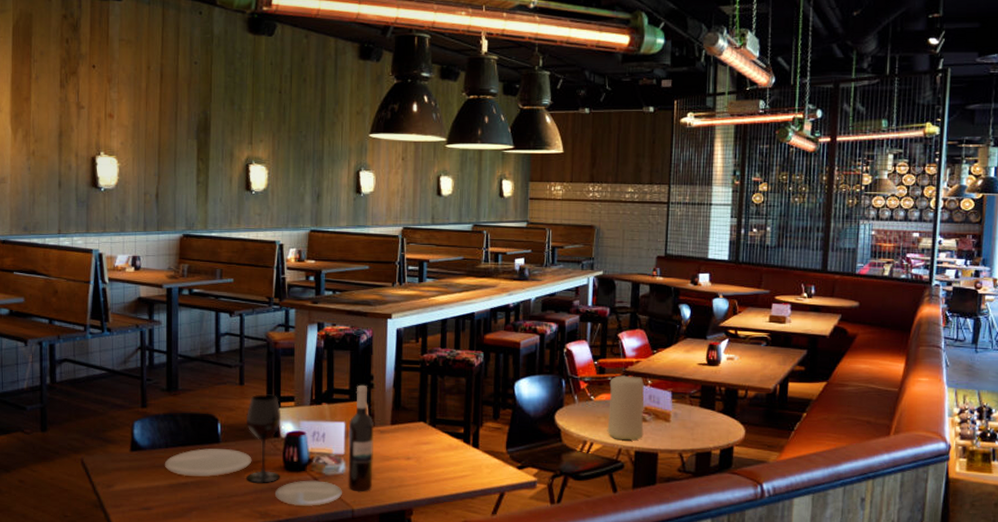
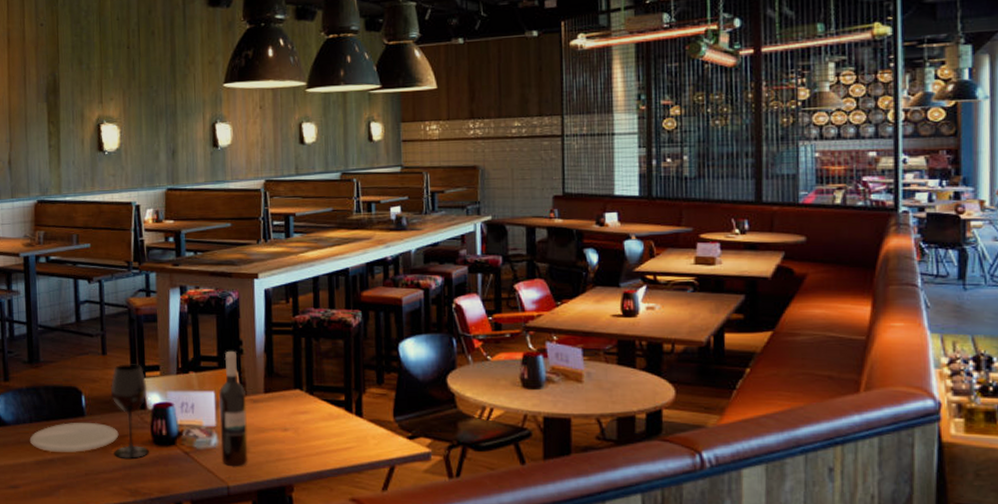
plate: present [275,480,342,506] -> none [145,455,216,483]
candle: present [607,375,644,441] -> none [507,331,552,405]

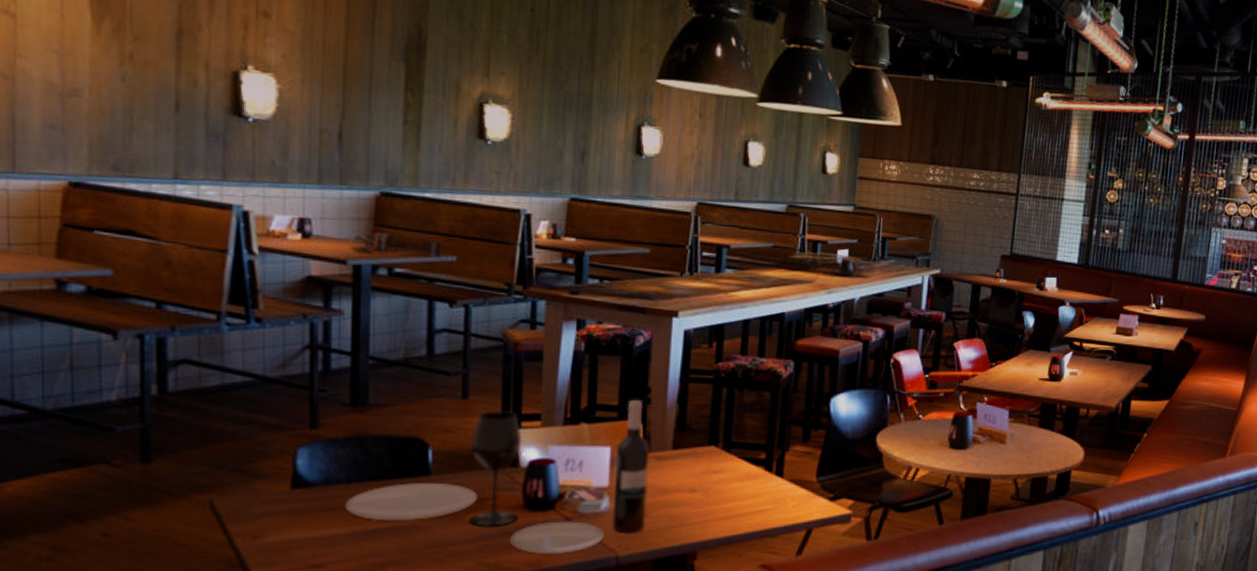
plate: none [145,455,216,483] -> present [510,521,604,554]

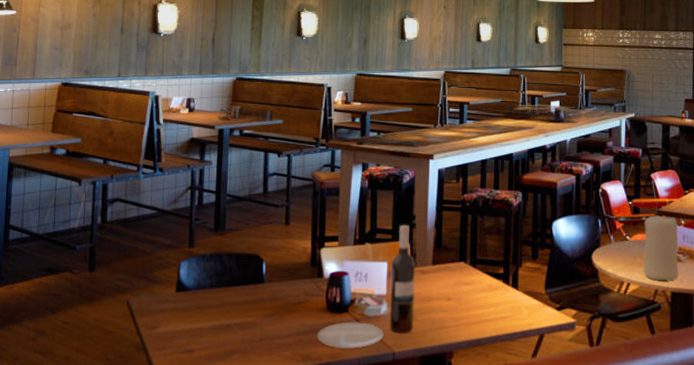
plate: present [344,482,478,522] -> none [208,288,295,319]
wineglass: present [467,411,522,528] -> none [288,234,325,326]
candle: none [935,391,980,466] -> present [643,215,679,281]

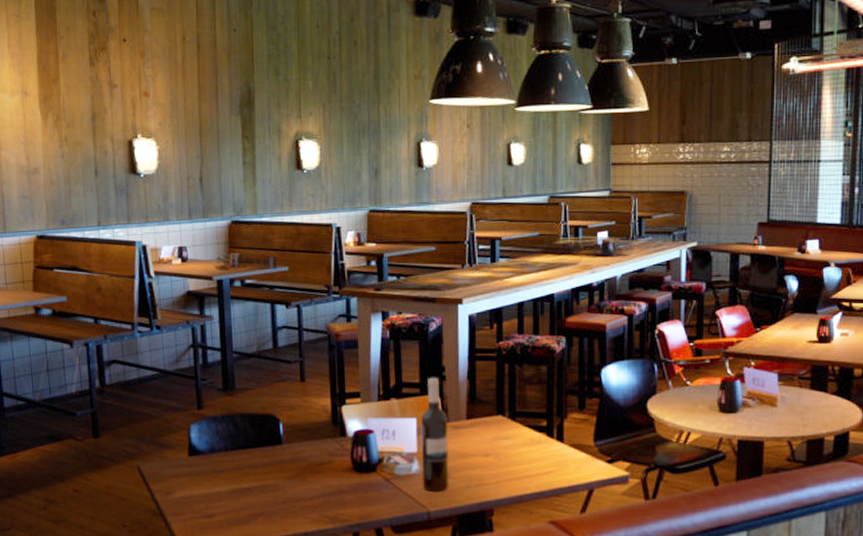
plate: present [317,322,383,349] -> none [345,481,416,509]
candle: present [643,215,679,281] -> none [706,357,747,429]

